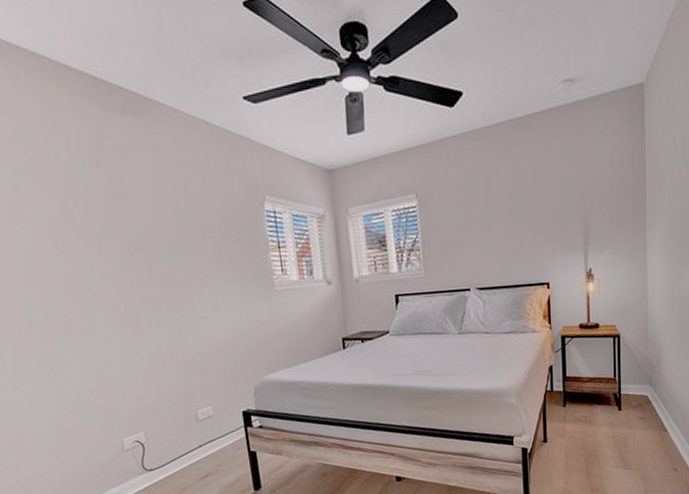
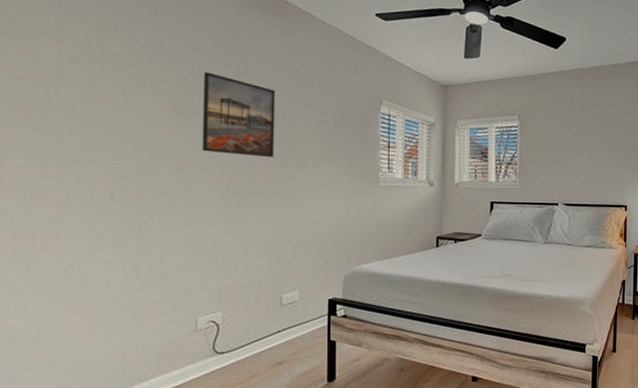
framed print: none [80,189,165,275] -> present [201,71,276,157]

